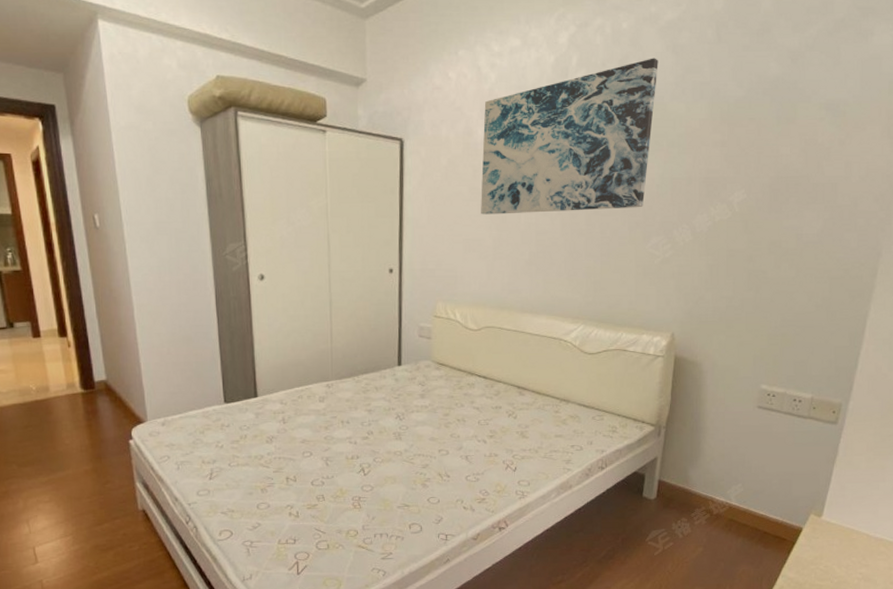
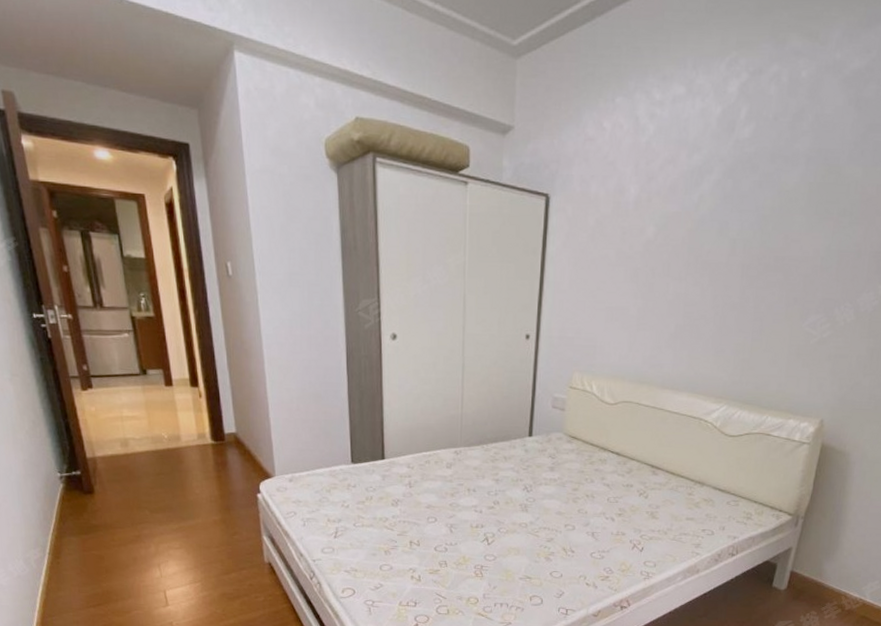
wall art: present [481,58,658,215] -> none [627,112,838,282]

